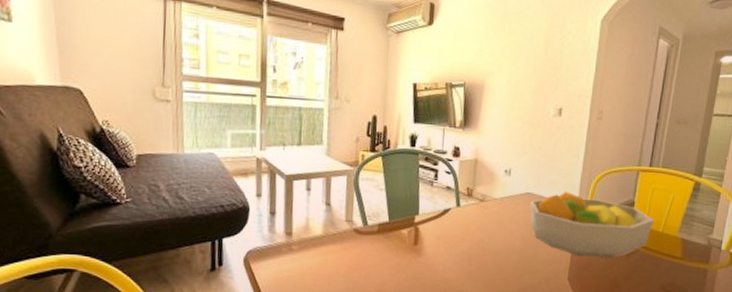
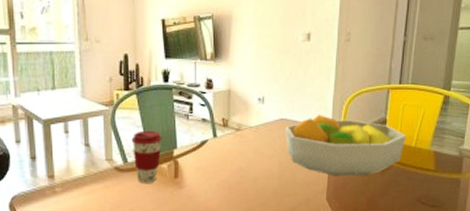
coffee cup: none [373,194,405,248] -> present [131,130,162,183]

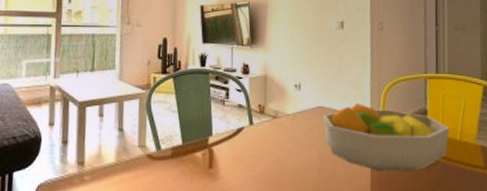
coffee cup: present [131,130,162,183] -> none [166,116,197,173]

